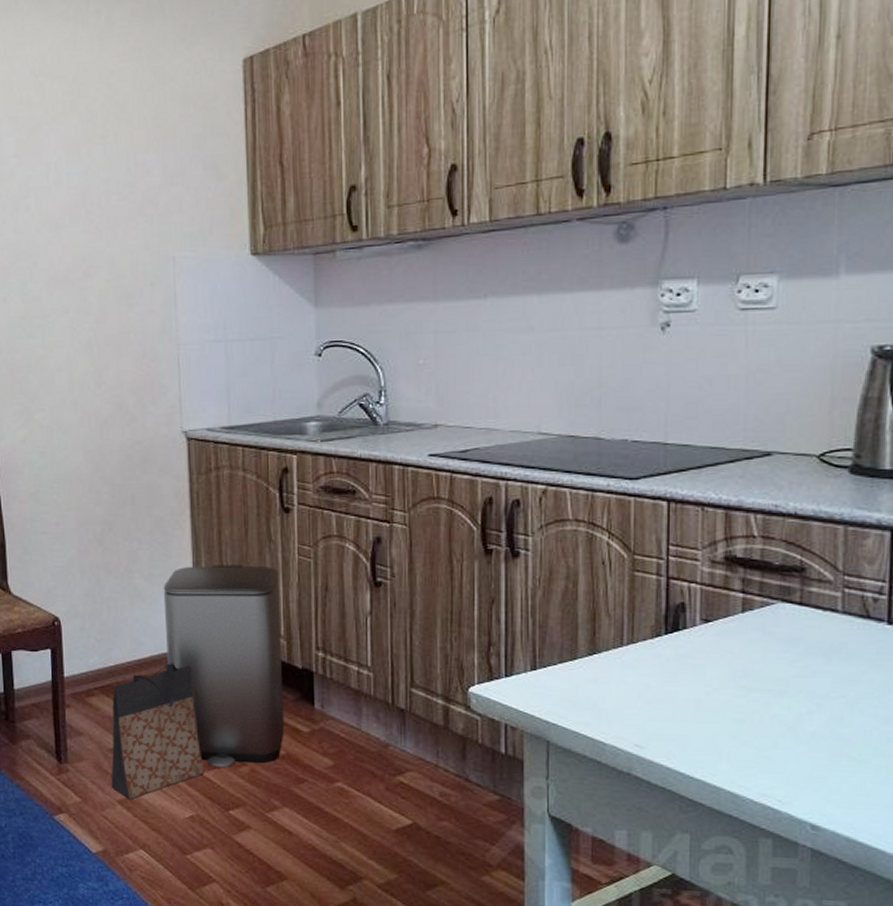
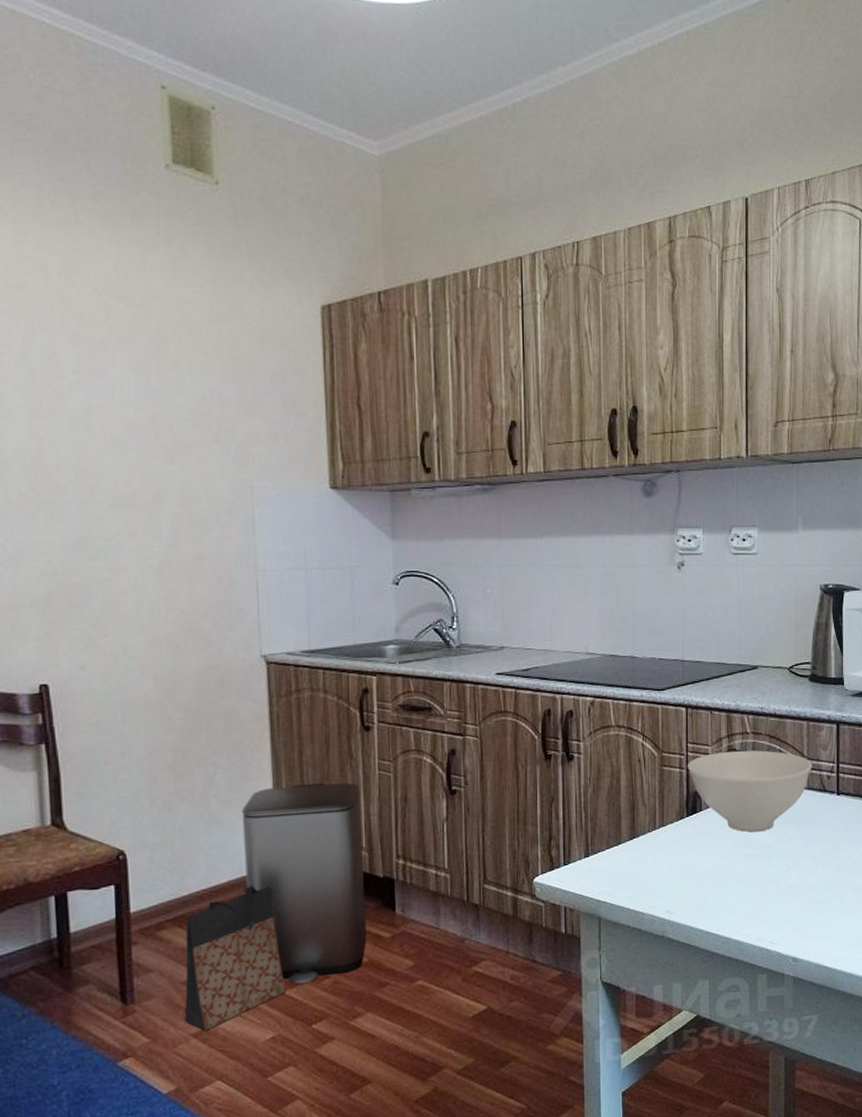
bowl: none [667,557,850,661] -> present [687,750,812,832]

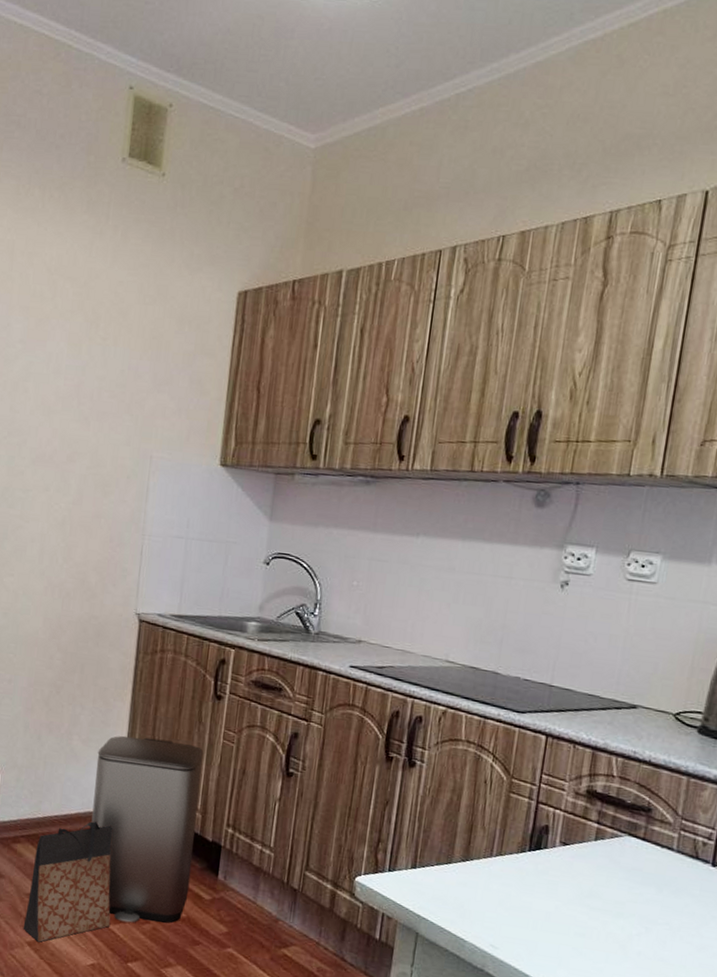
bowl: present [687,750,812,832] -> none [537,790,687,886]

